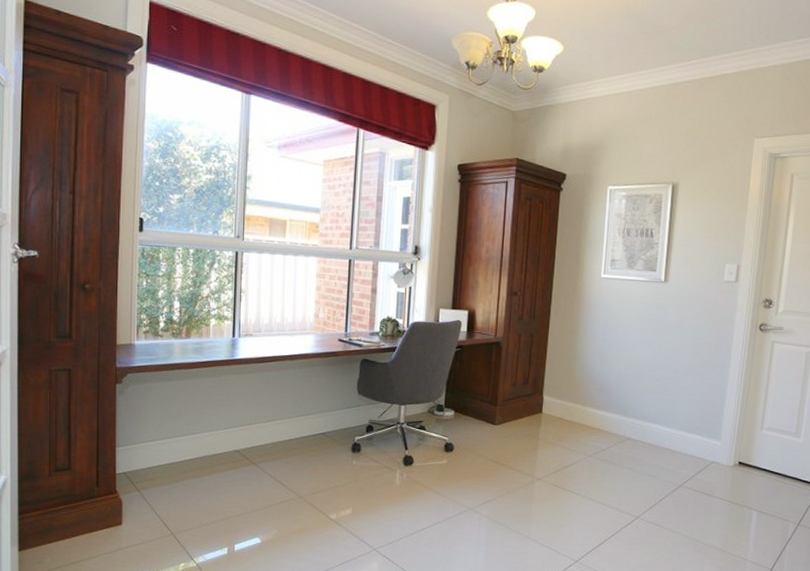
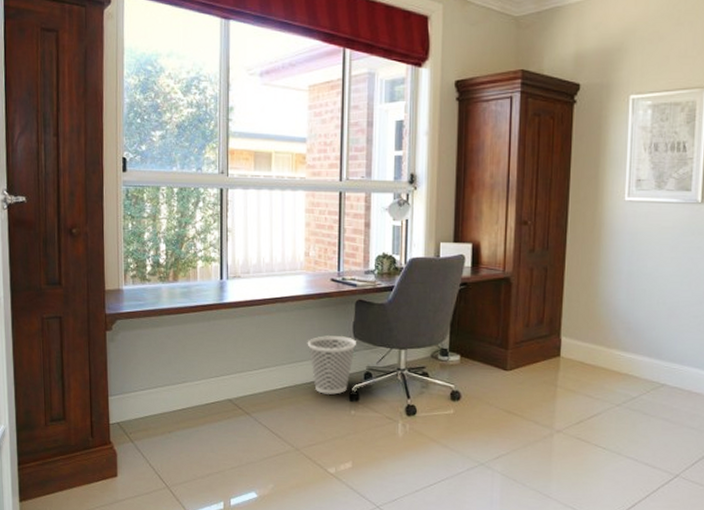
wastebasket: none [313,391,360,446] -> present [307,336,356,395]

